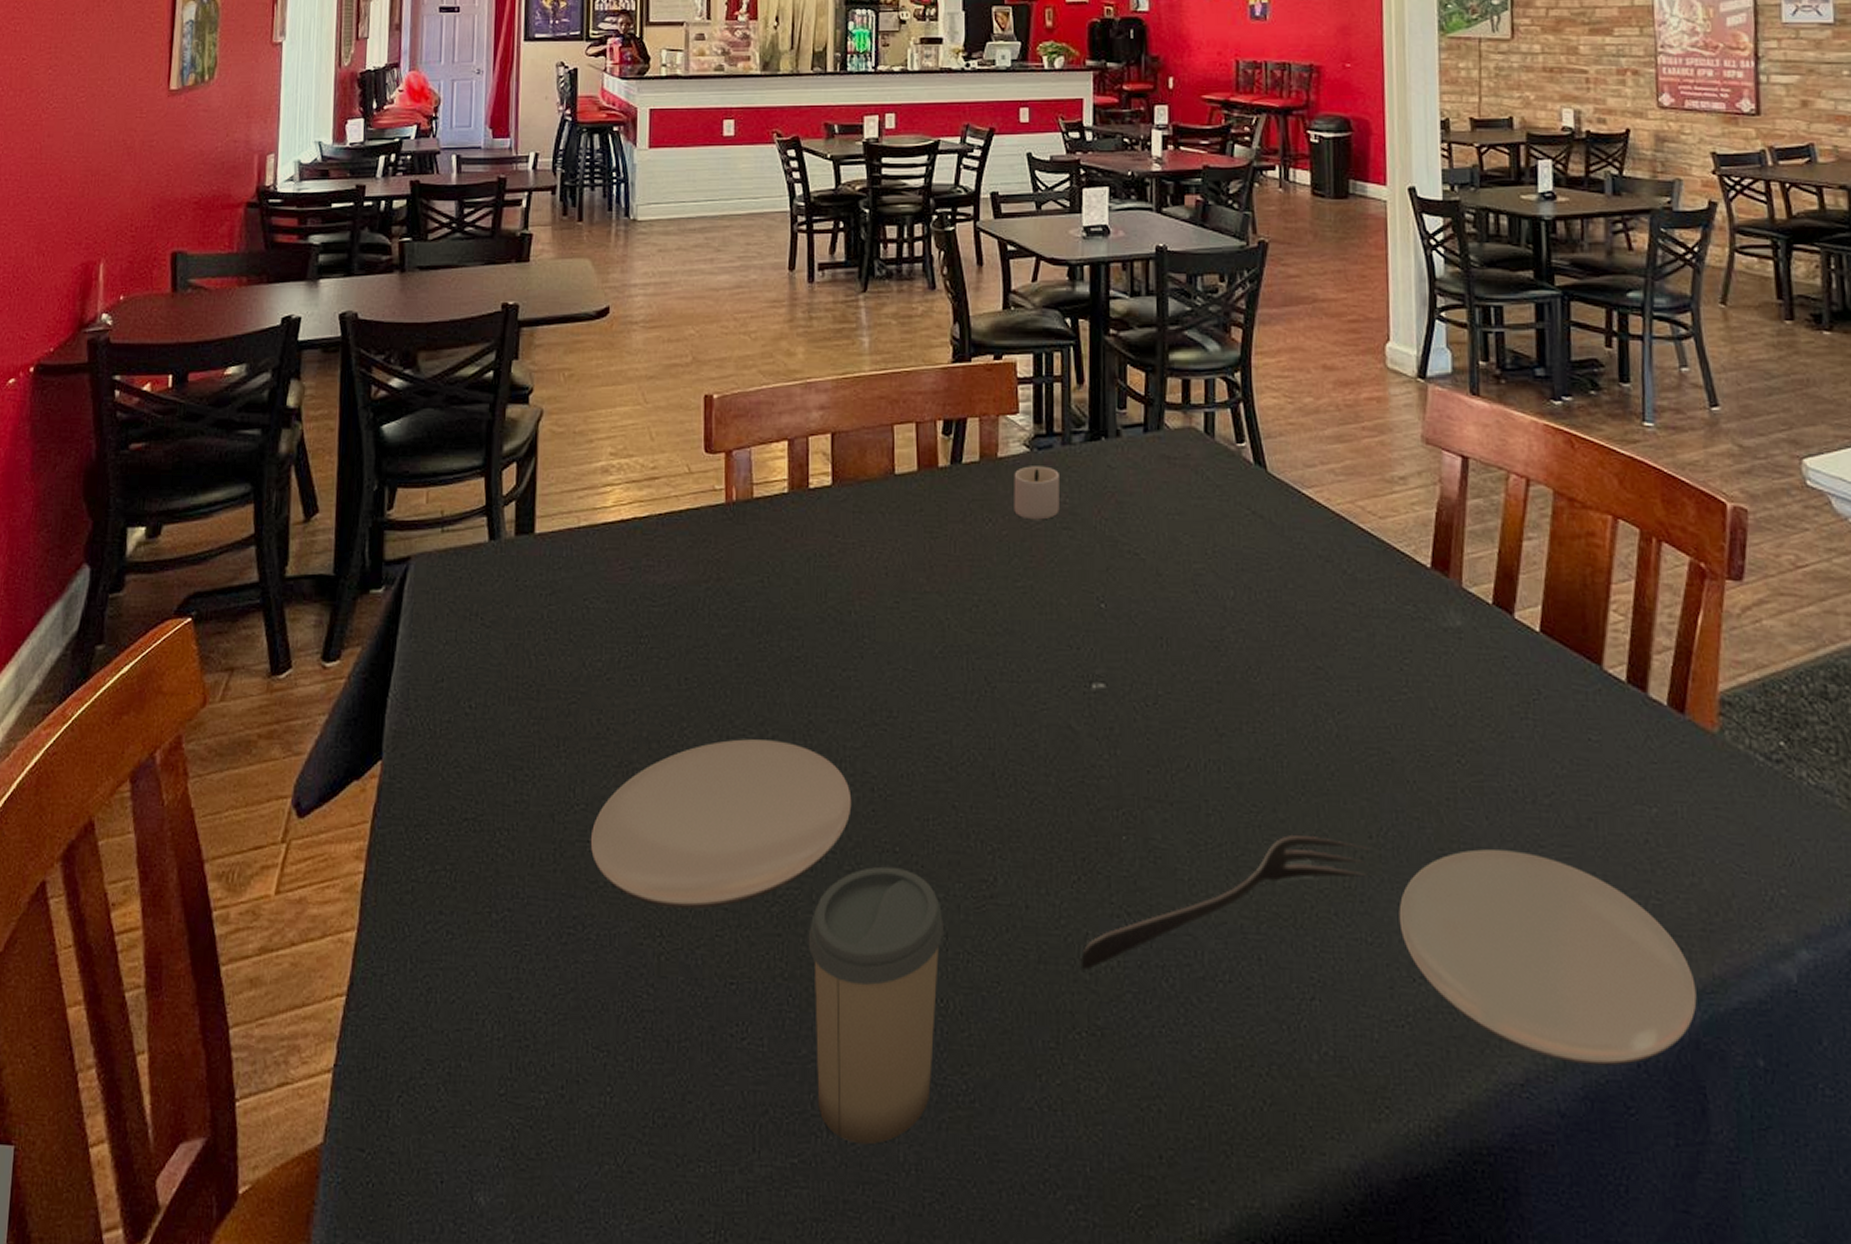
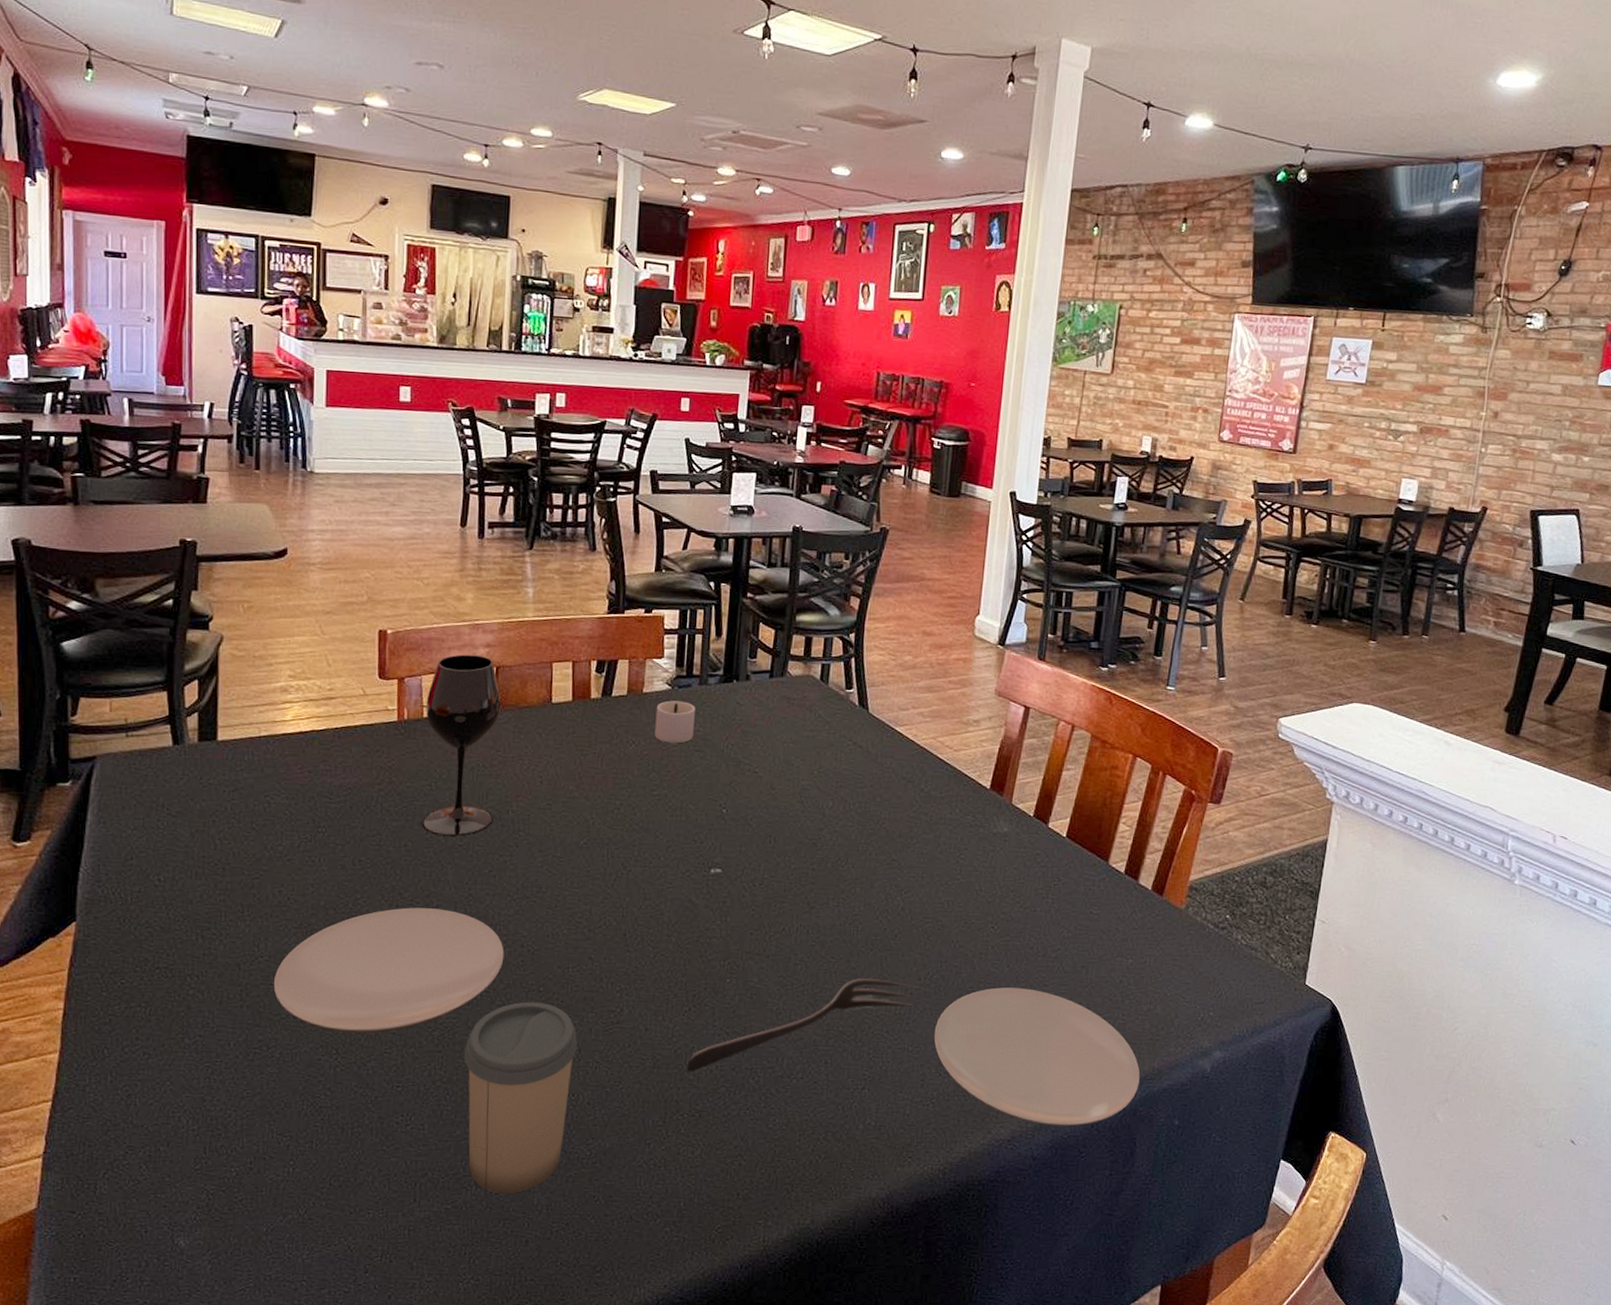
wineglass: none [754,420,838,645] -> present [422,654,501,836]

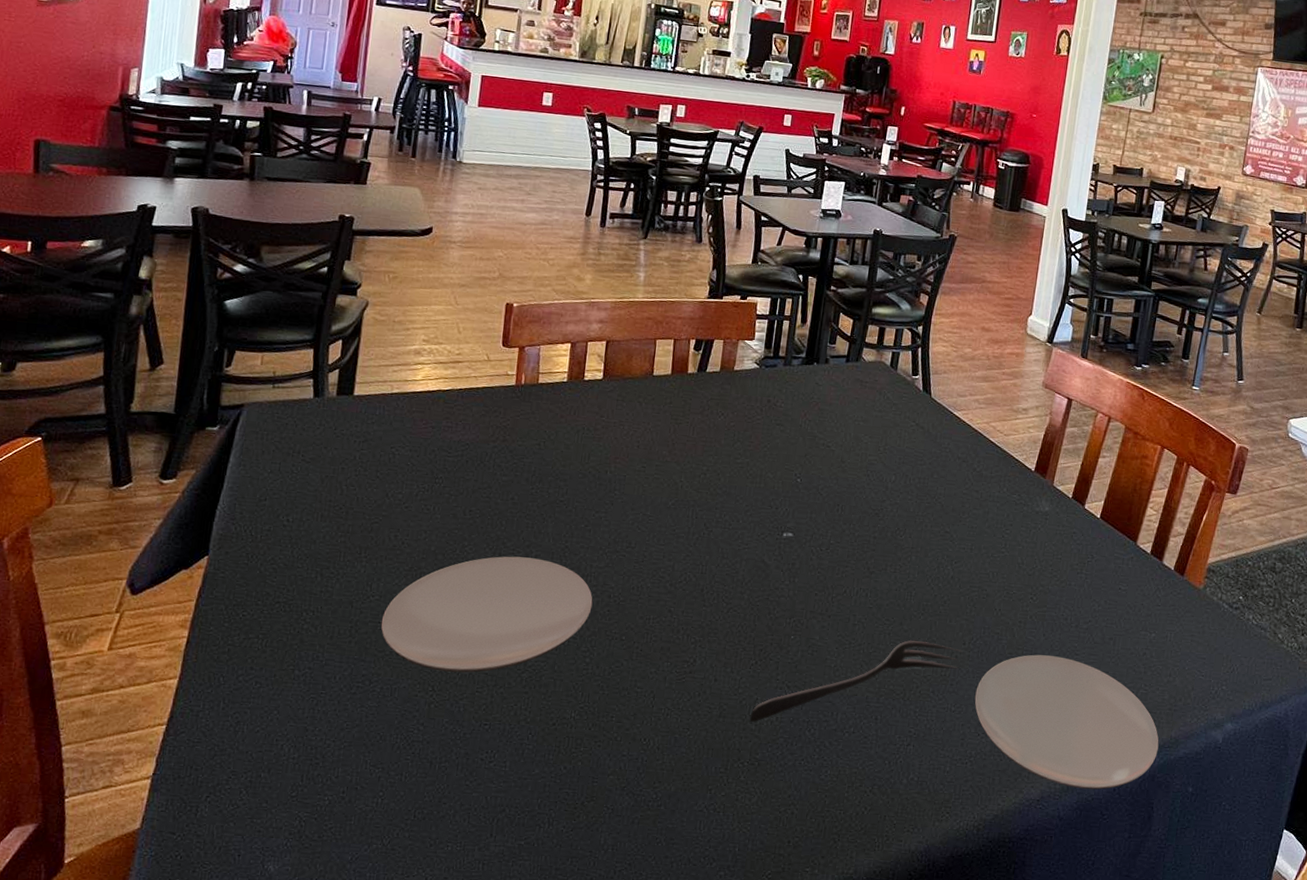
wineglass: present [422,654,501,836] -> none [528,328,609,492]
cup: present [463,1001,578,1194] -> none [543,649,653,833]
candle: present [654,700,695,744] -> none [741,378,779,418]

